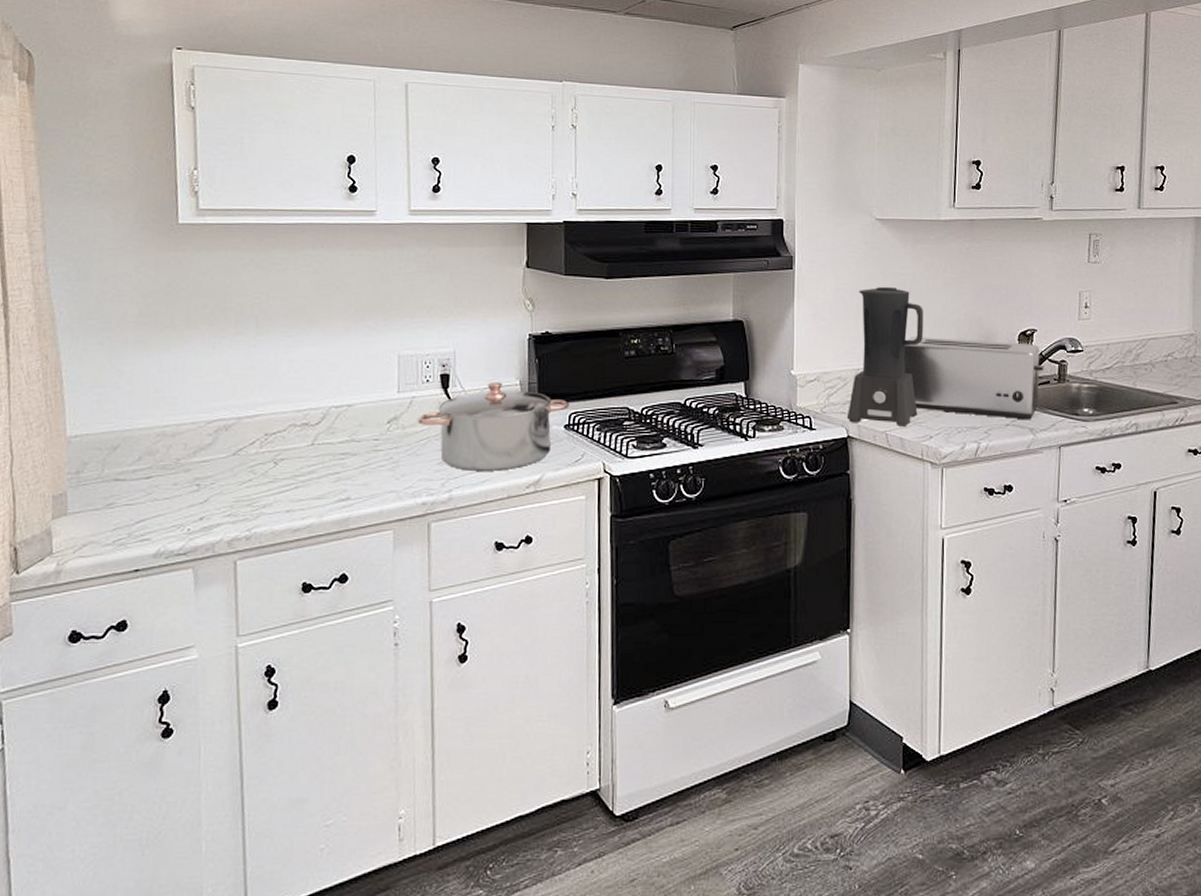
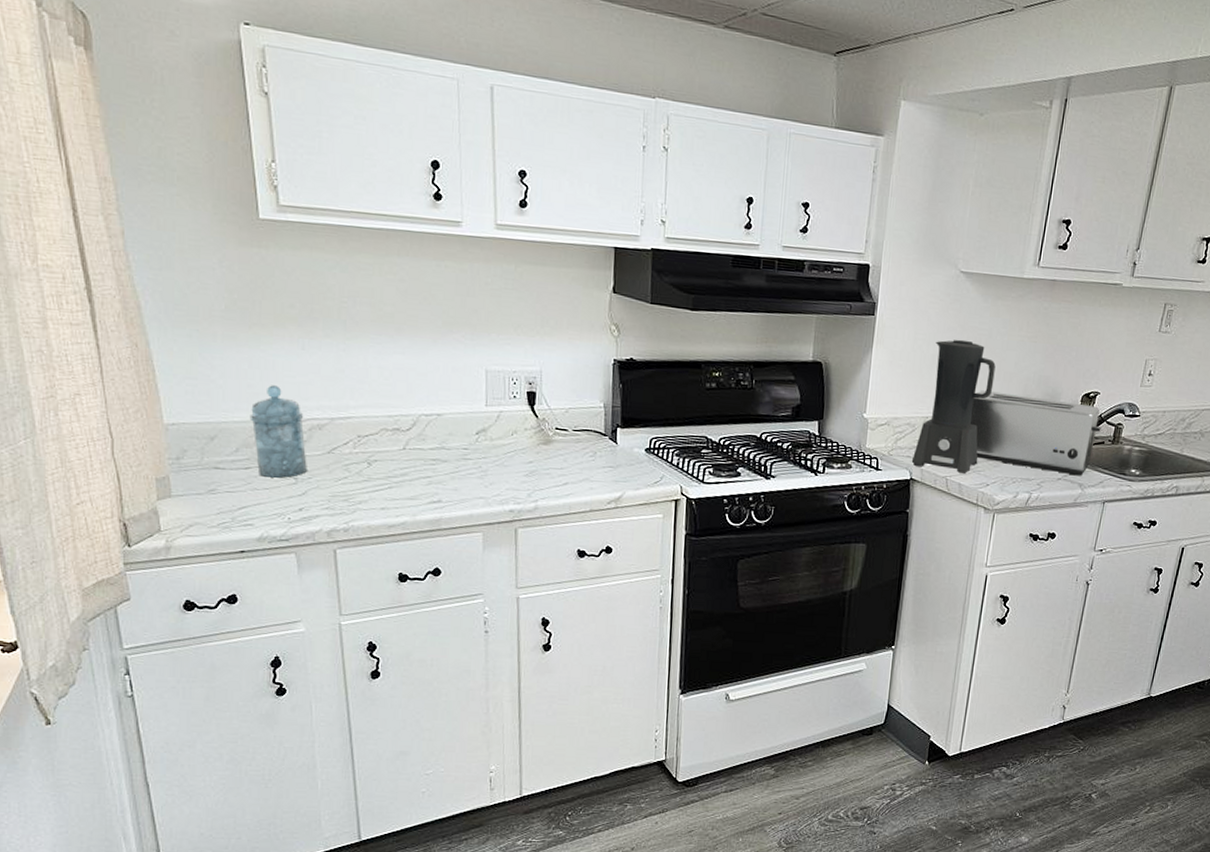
canister: none [154,388,211,486] -> present [249,385,307,478]
cooking pot: present [417,382,569,471] -> none [504,402,650,486]

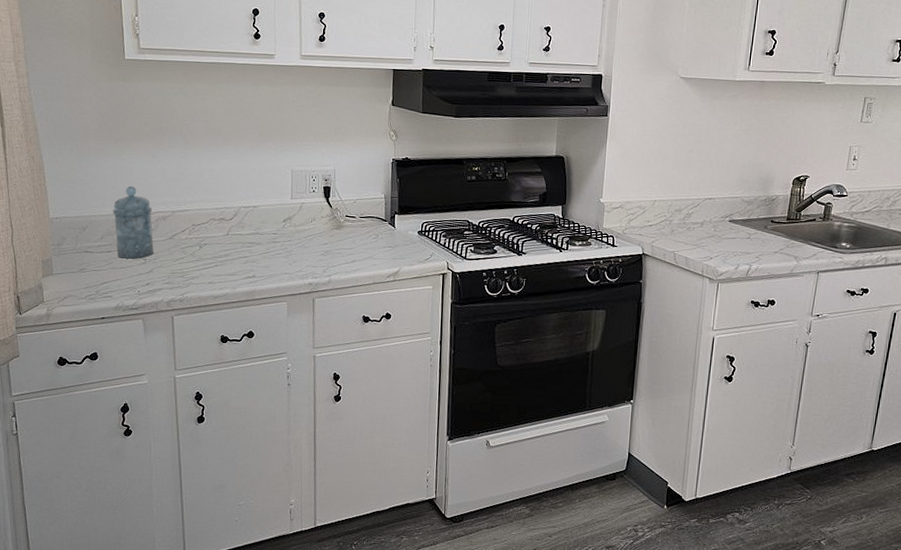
blender: present [911,339,996,475] -> none [643,134,714,250]
toaster: present [969,390,1101,476] -> none [693,176,812,250]

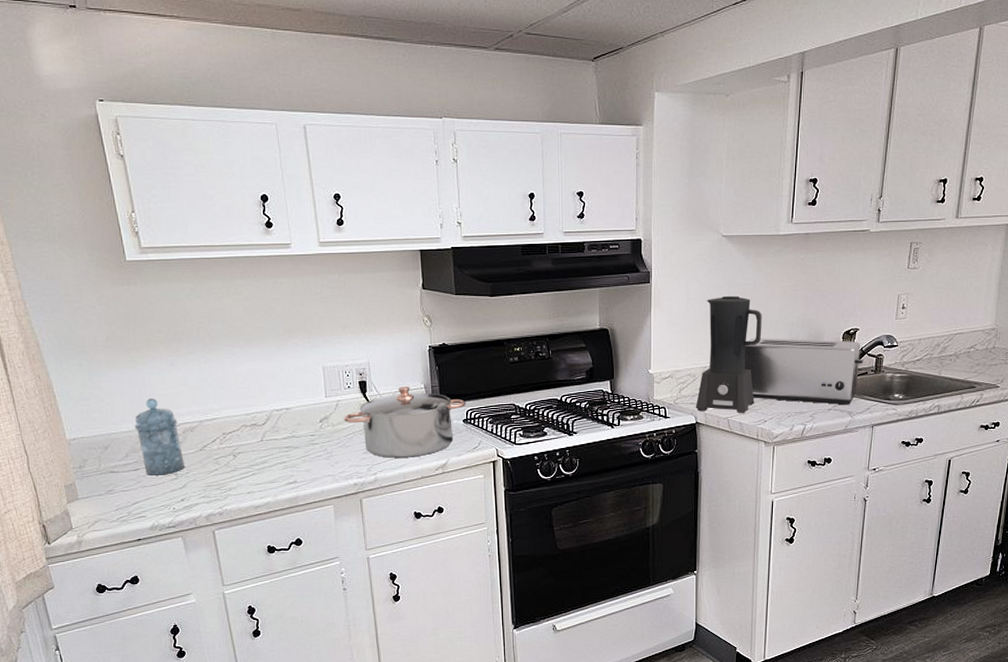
cooking pot: none [305,194,422,263] -> present [343,386,466,458]
blender: none [643,134,714,250] -> present [695,295,762,414]
toaster: none [693,176,812,250] -> present [744,338,863,405]

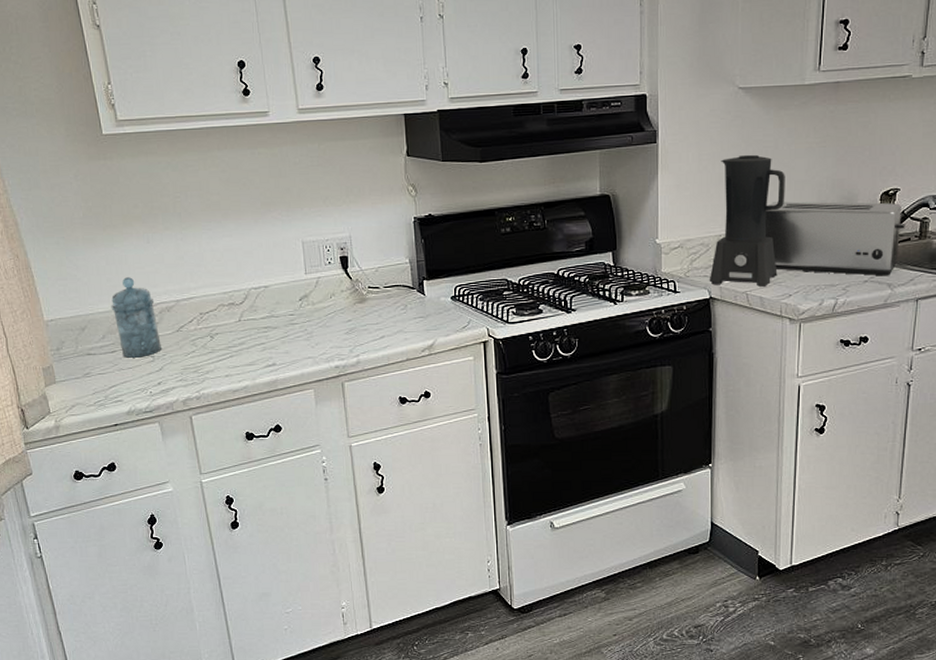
cooking pot: present [343,386,466,458] -> none [324,261,454,339]

